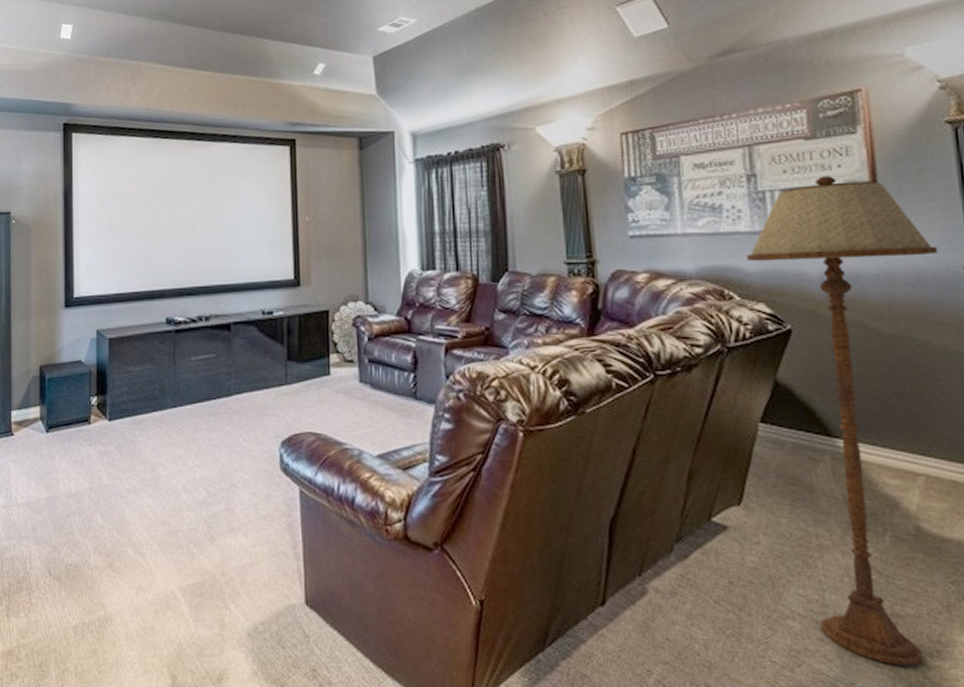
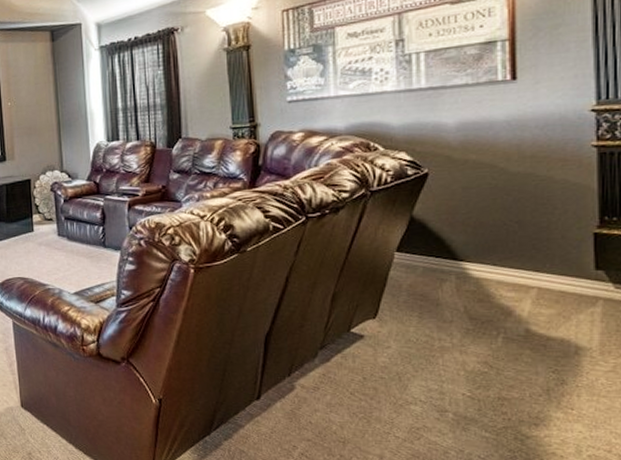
floor lamp: present [747,176,938,666] -> none [392,36,567,436]

